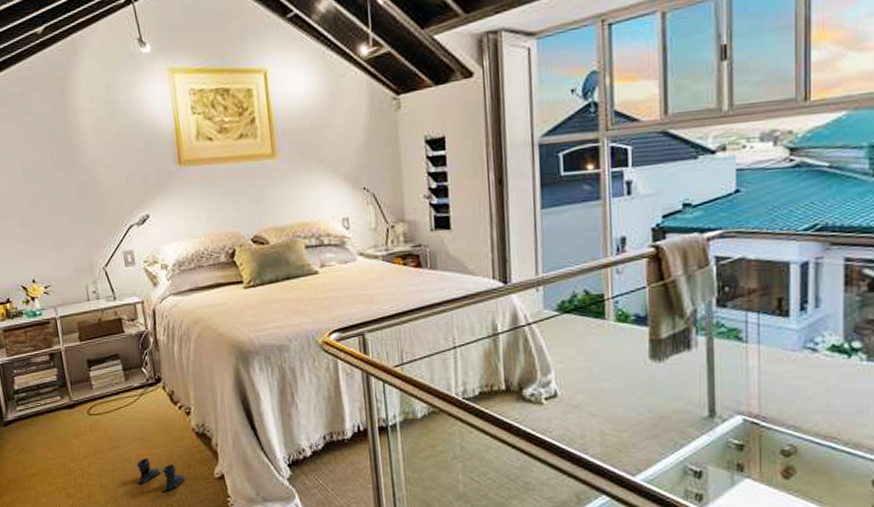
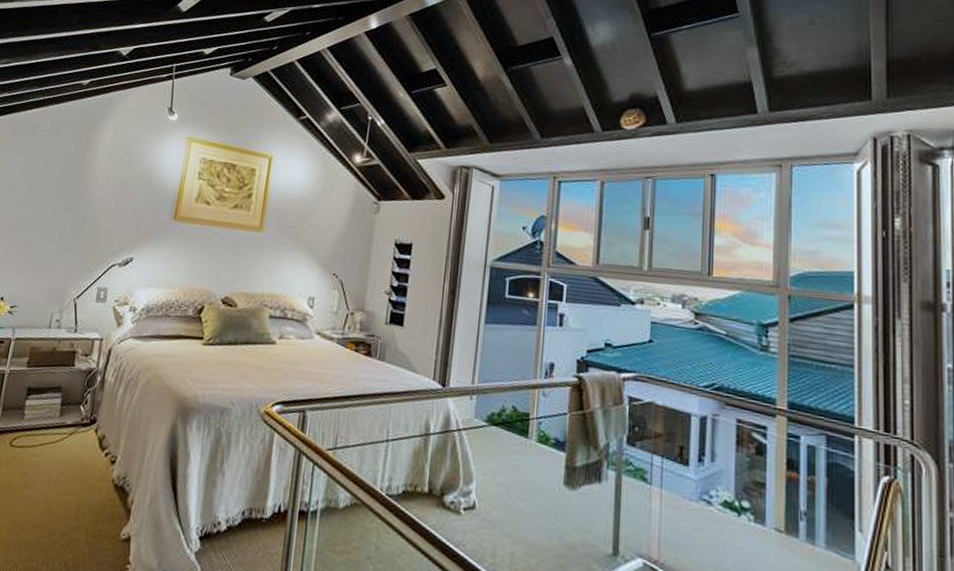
boots: present [136,457,186,491] -> none [38,503,90,546]

